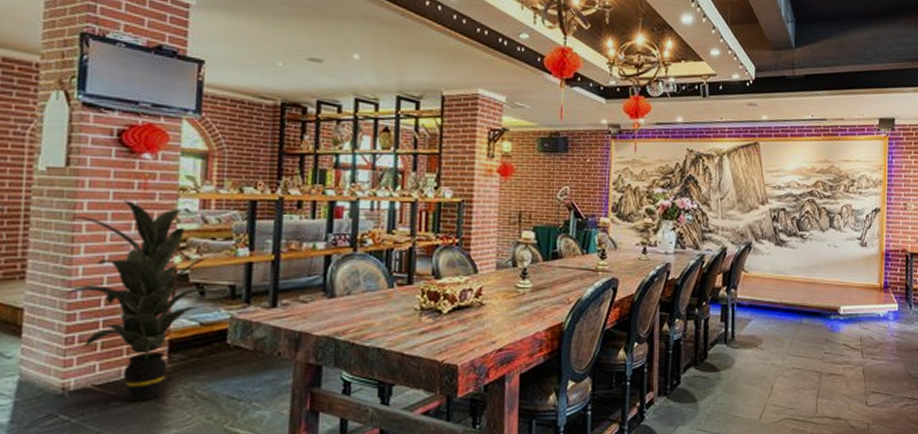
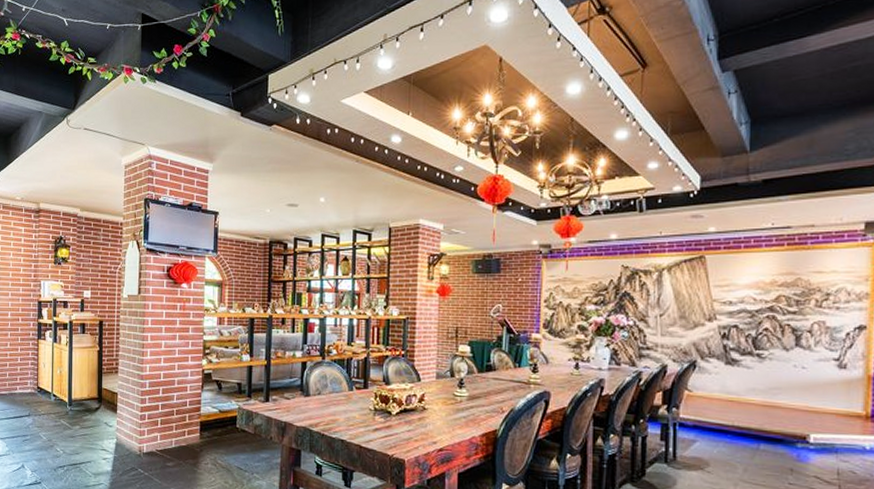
indoor plant: present [61,199,223,402] -> none [137,317,233,466]

